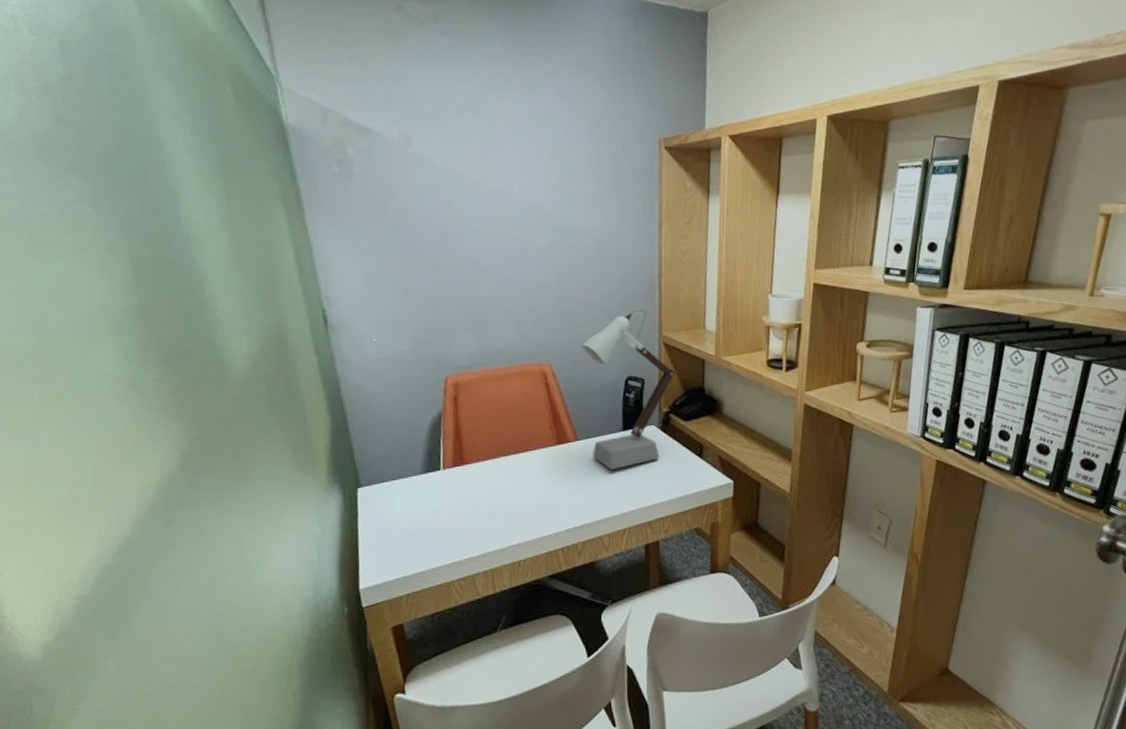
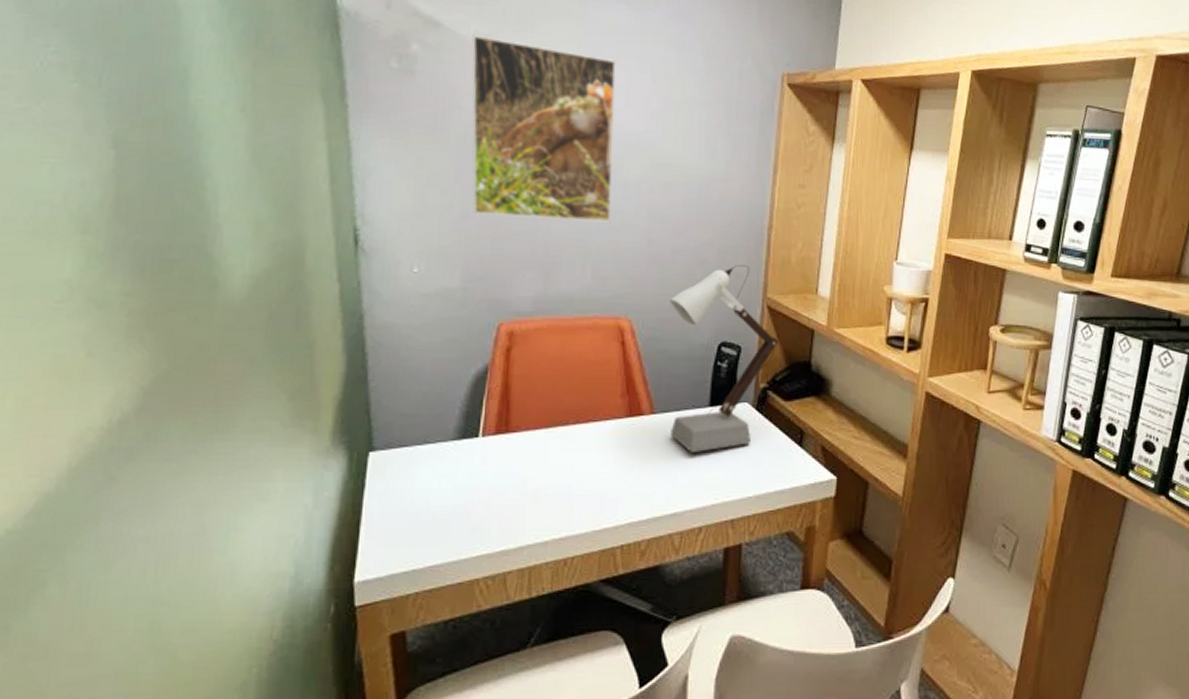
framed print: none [395,135,526,288] -> present [471,34,616,222]

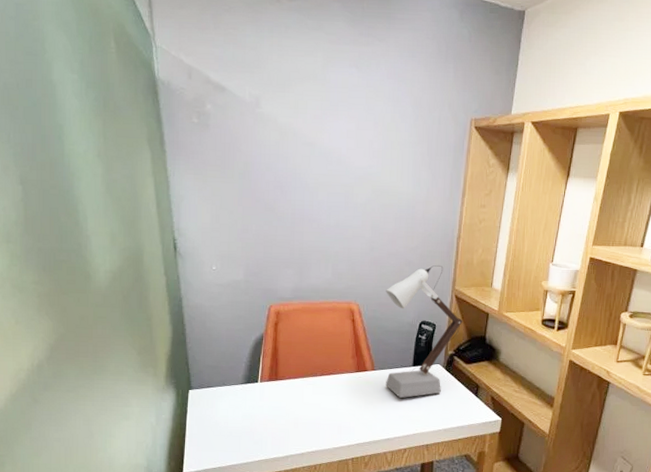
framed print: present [471,34,616,222] -> none [247,96,348,234]

